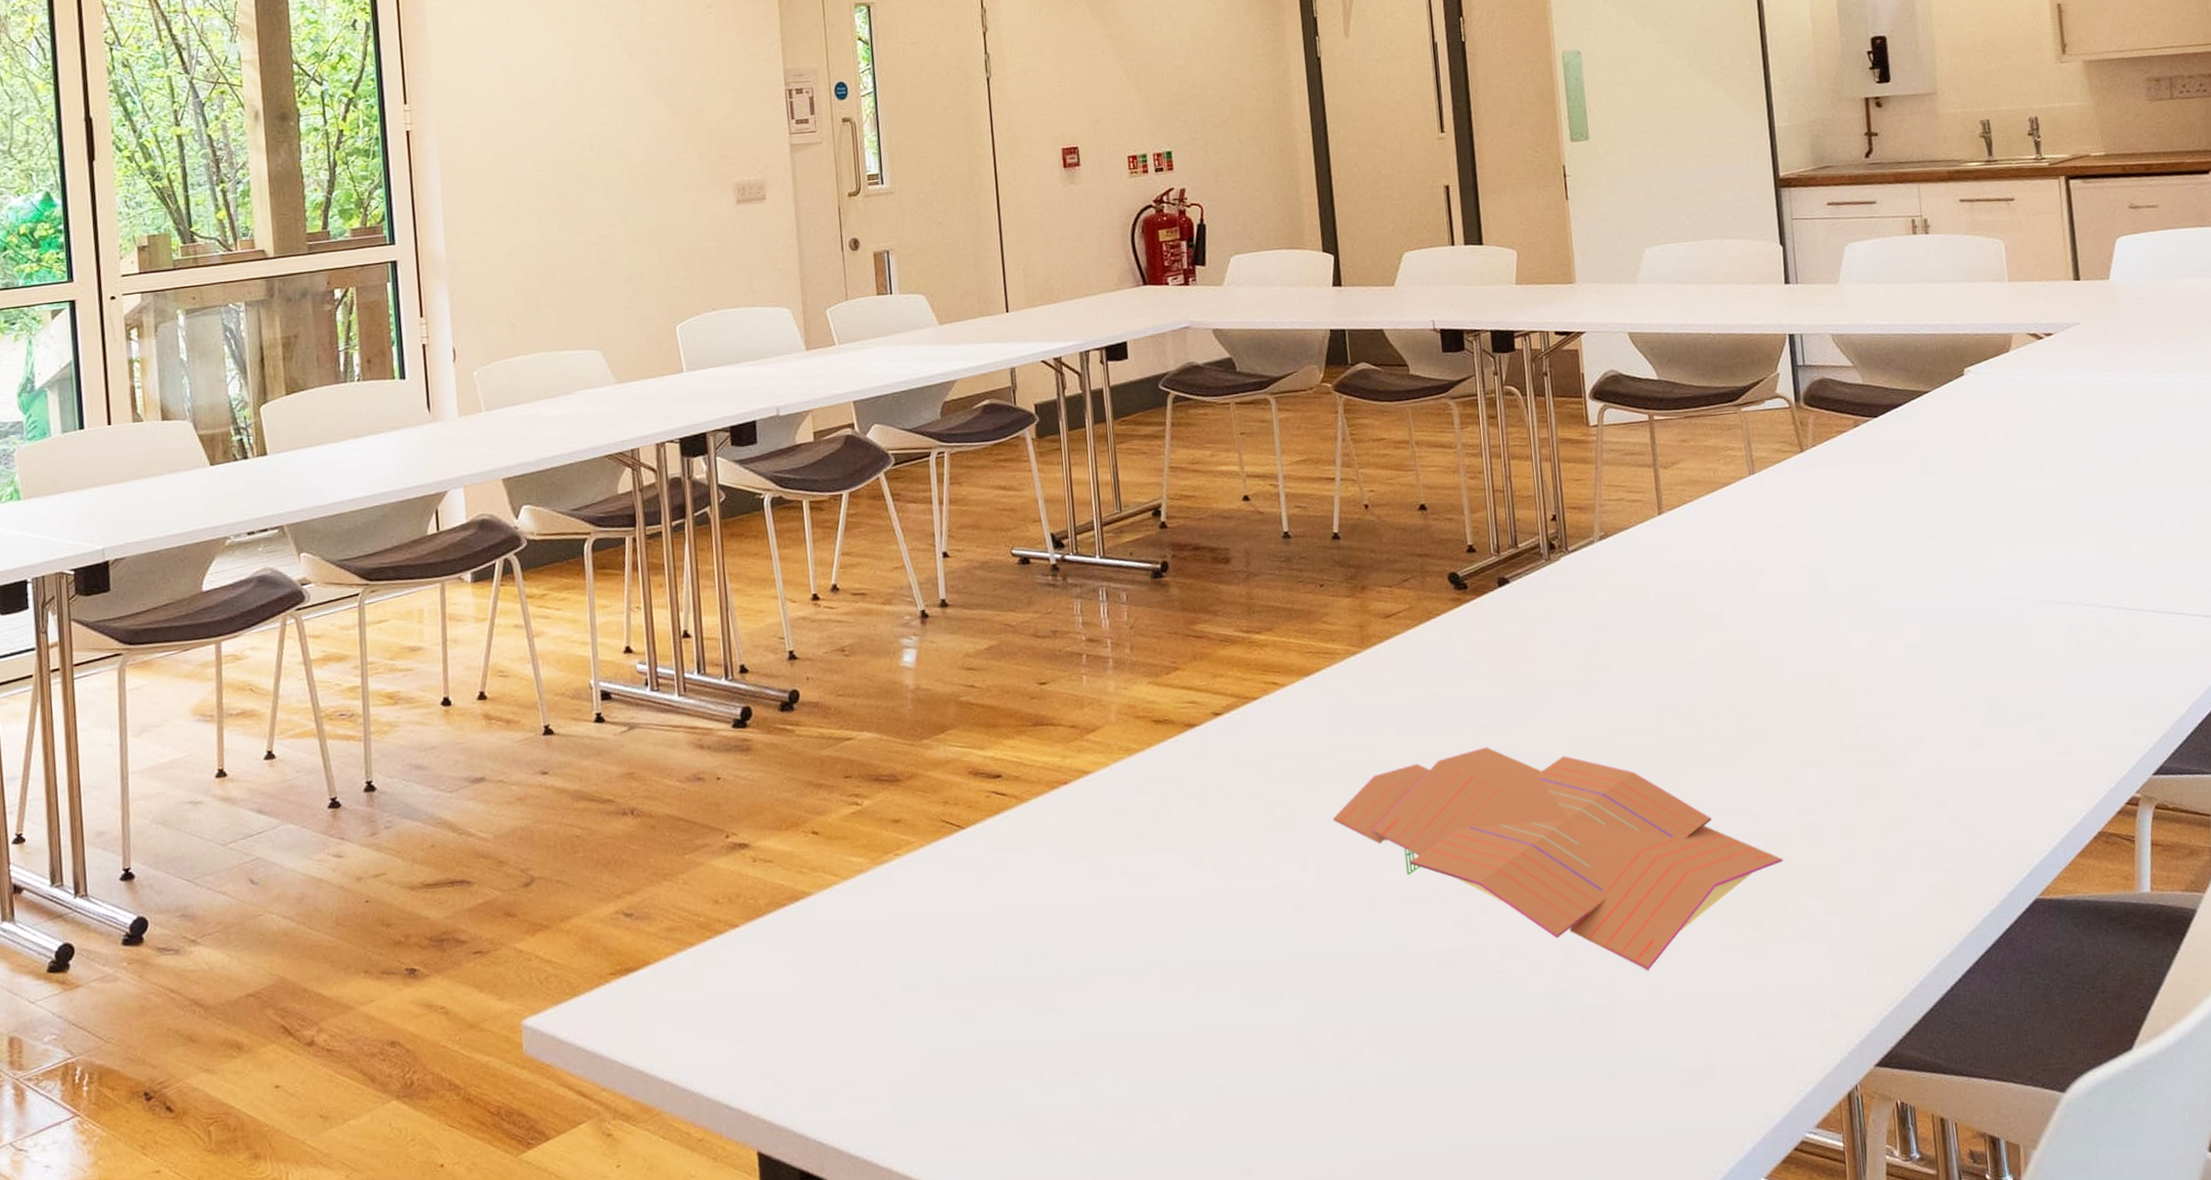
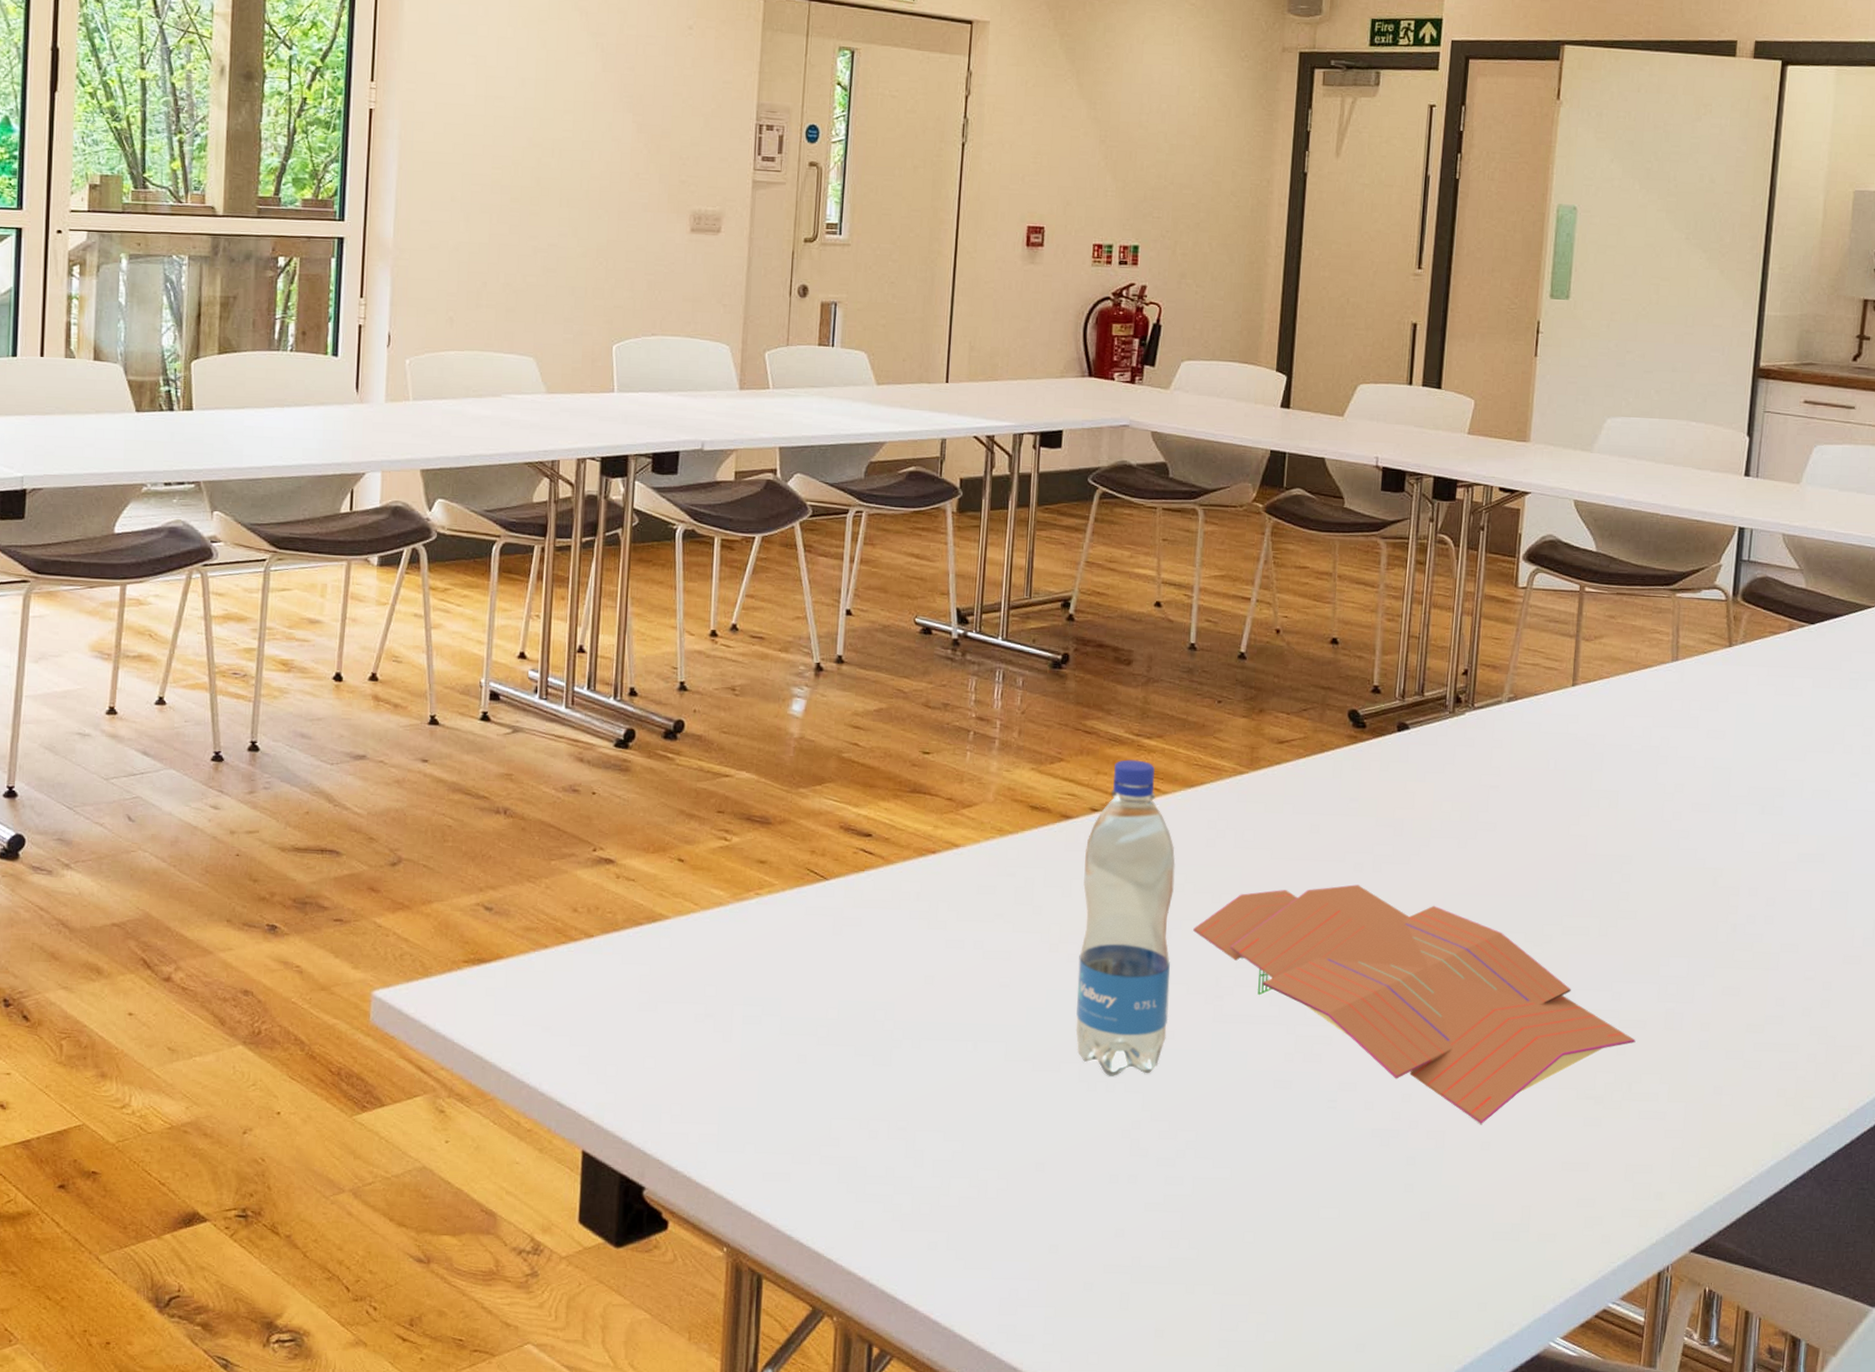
bottle: none [1214,656,1325,984] -> present [1076,759,1176,1076]

